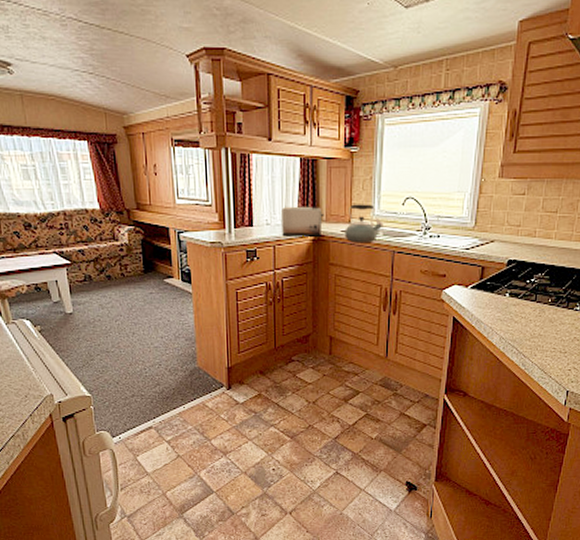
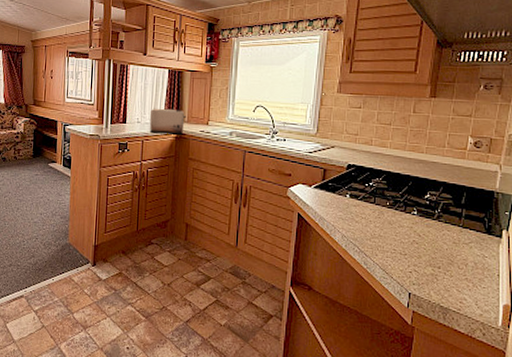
kettle: present [344,204,384,244] -> none [203,109,237,143]

